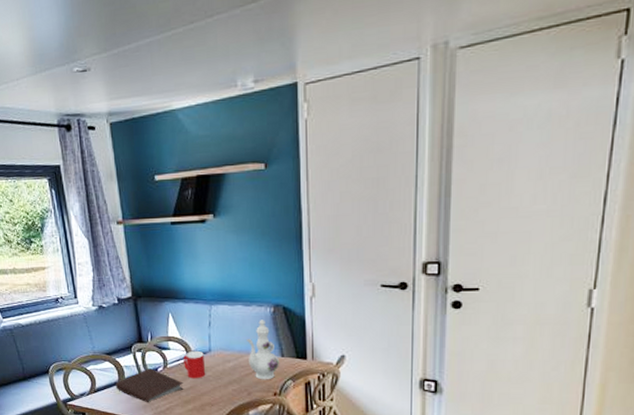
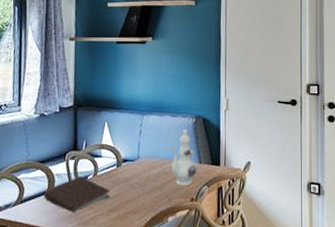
cup: present [183,350,206,379] -> none [113,158,133,186]

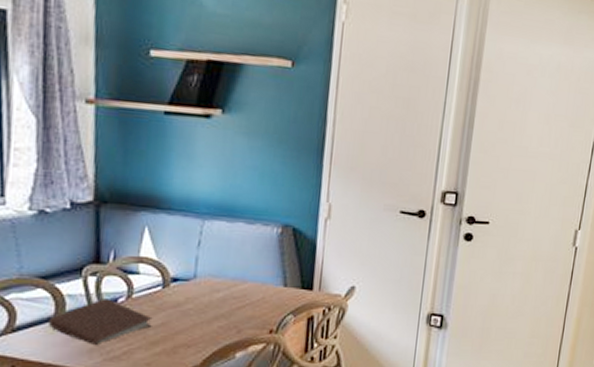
ewer: present [170,129,198,186] -> none [243,241,282,315]

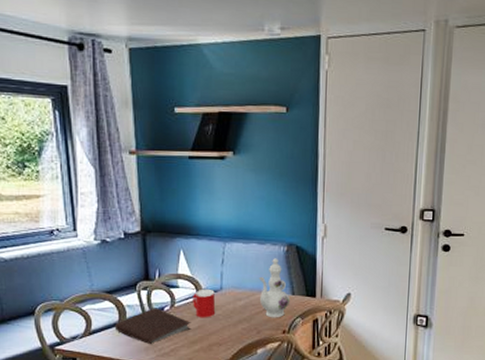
cup: none [156,276,186,313] -> present [193,288,216,318]
ewer: none [243,241,282,315] -> present [258,258,291,318]

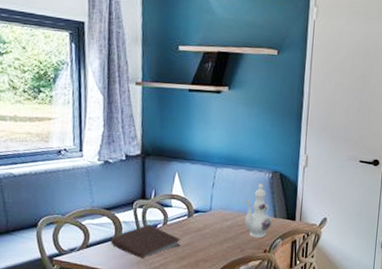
cup: present [193,288,216,318] -> none [184,209,204,236]

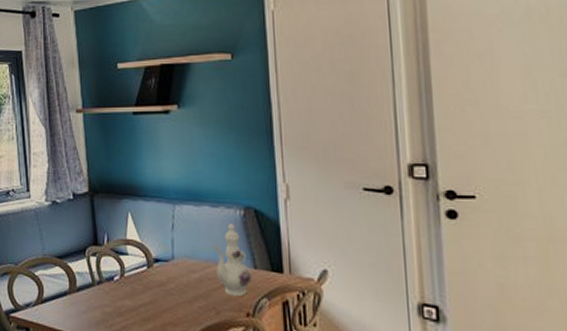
notebook: present [110,225,181,258] -> none [65,276,143,318]

